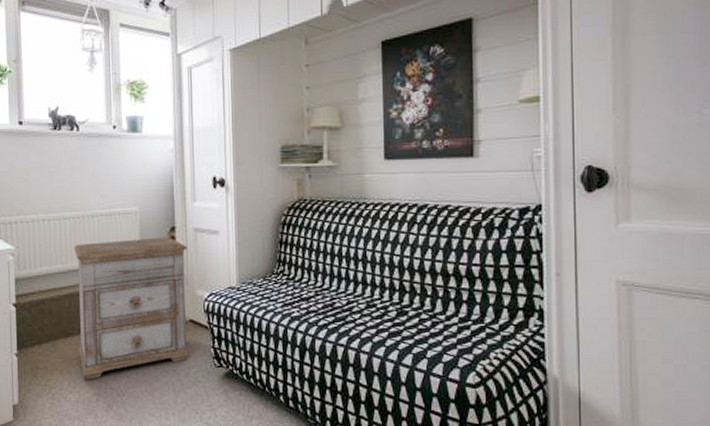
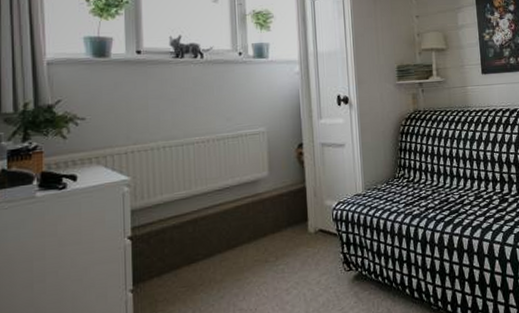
nightstand: present [74,237,189,380] -> none [198,153,319,305]

